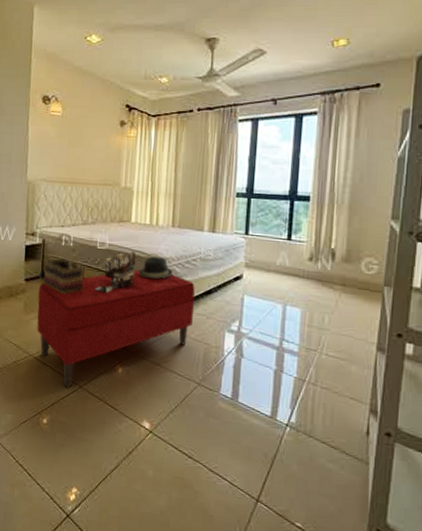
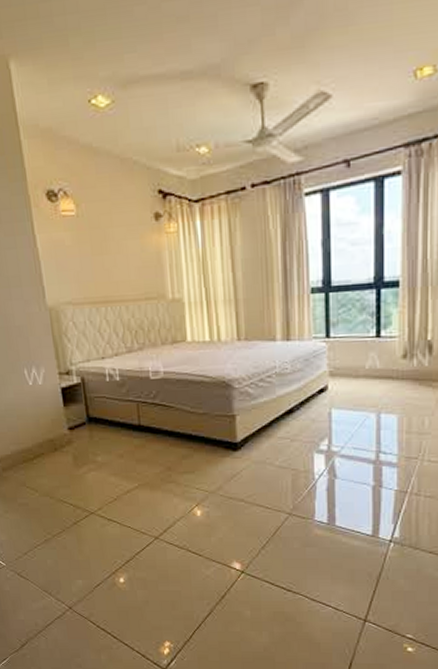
bench: present [37,269,195,388] -> none [87,396,276,542]
woven basket: present [43,232,84,295] -> none [88,364,140,439]
ruined building: present [95,250,136,293] -> none [156,375,201,430]
fedora: present [138,256,174,280] -> none [203,378,246,406]

